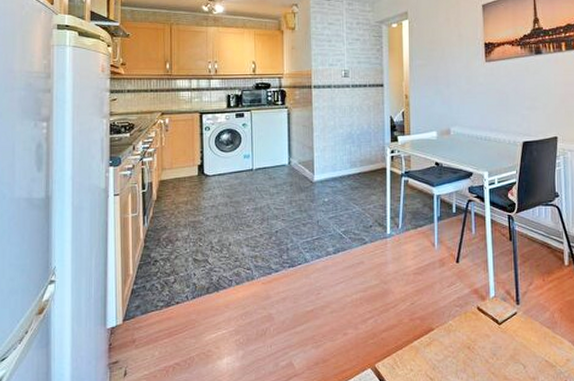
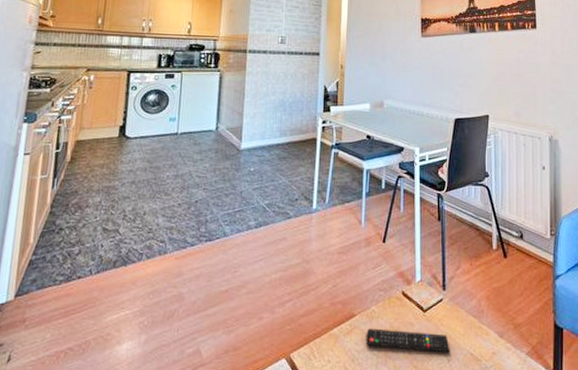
remote control: none [445,340,526,361] -> present [366,328,450,353]

